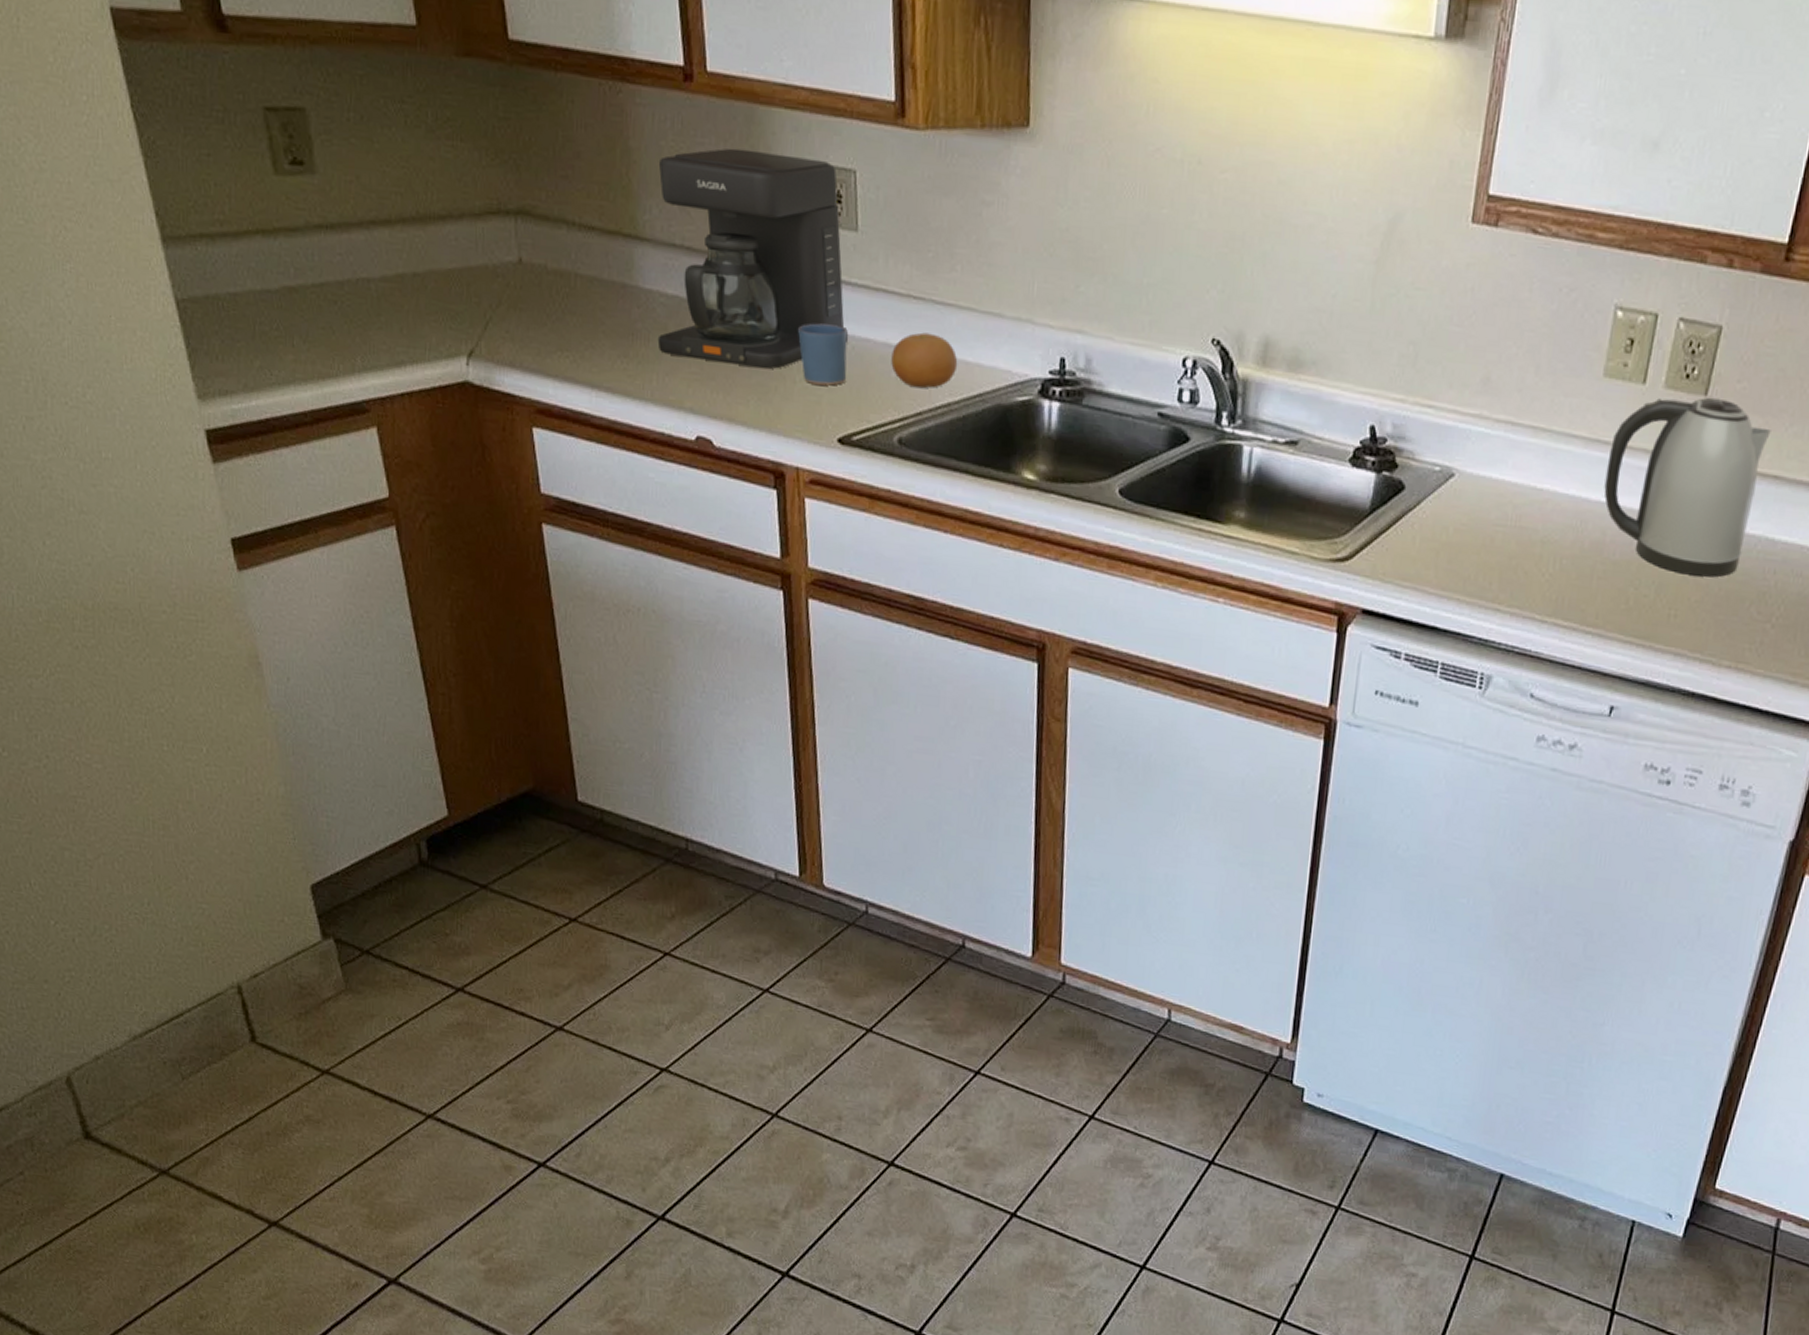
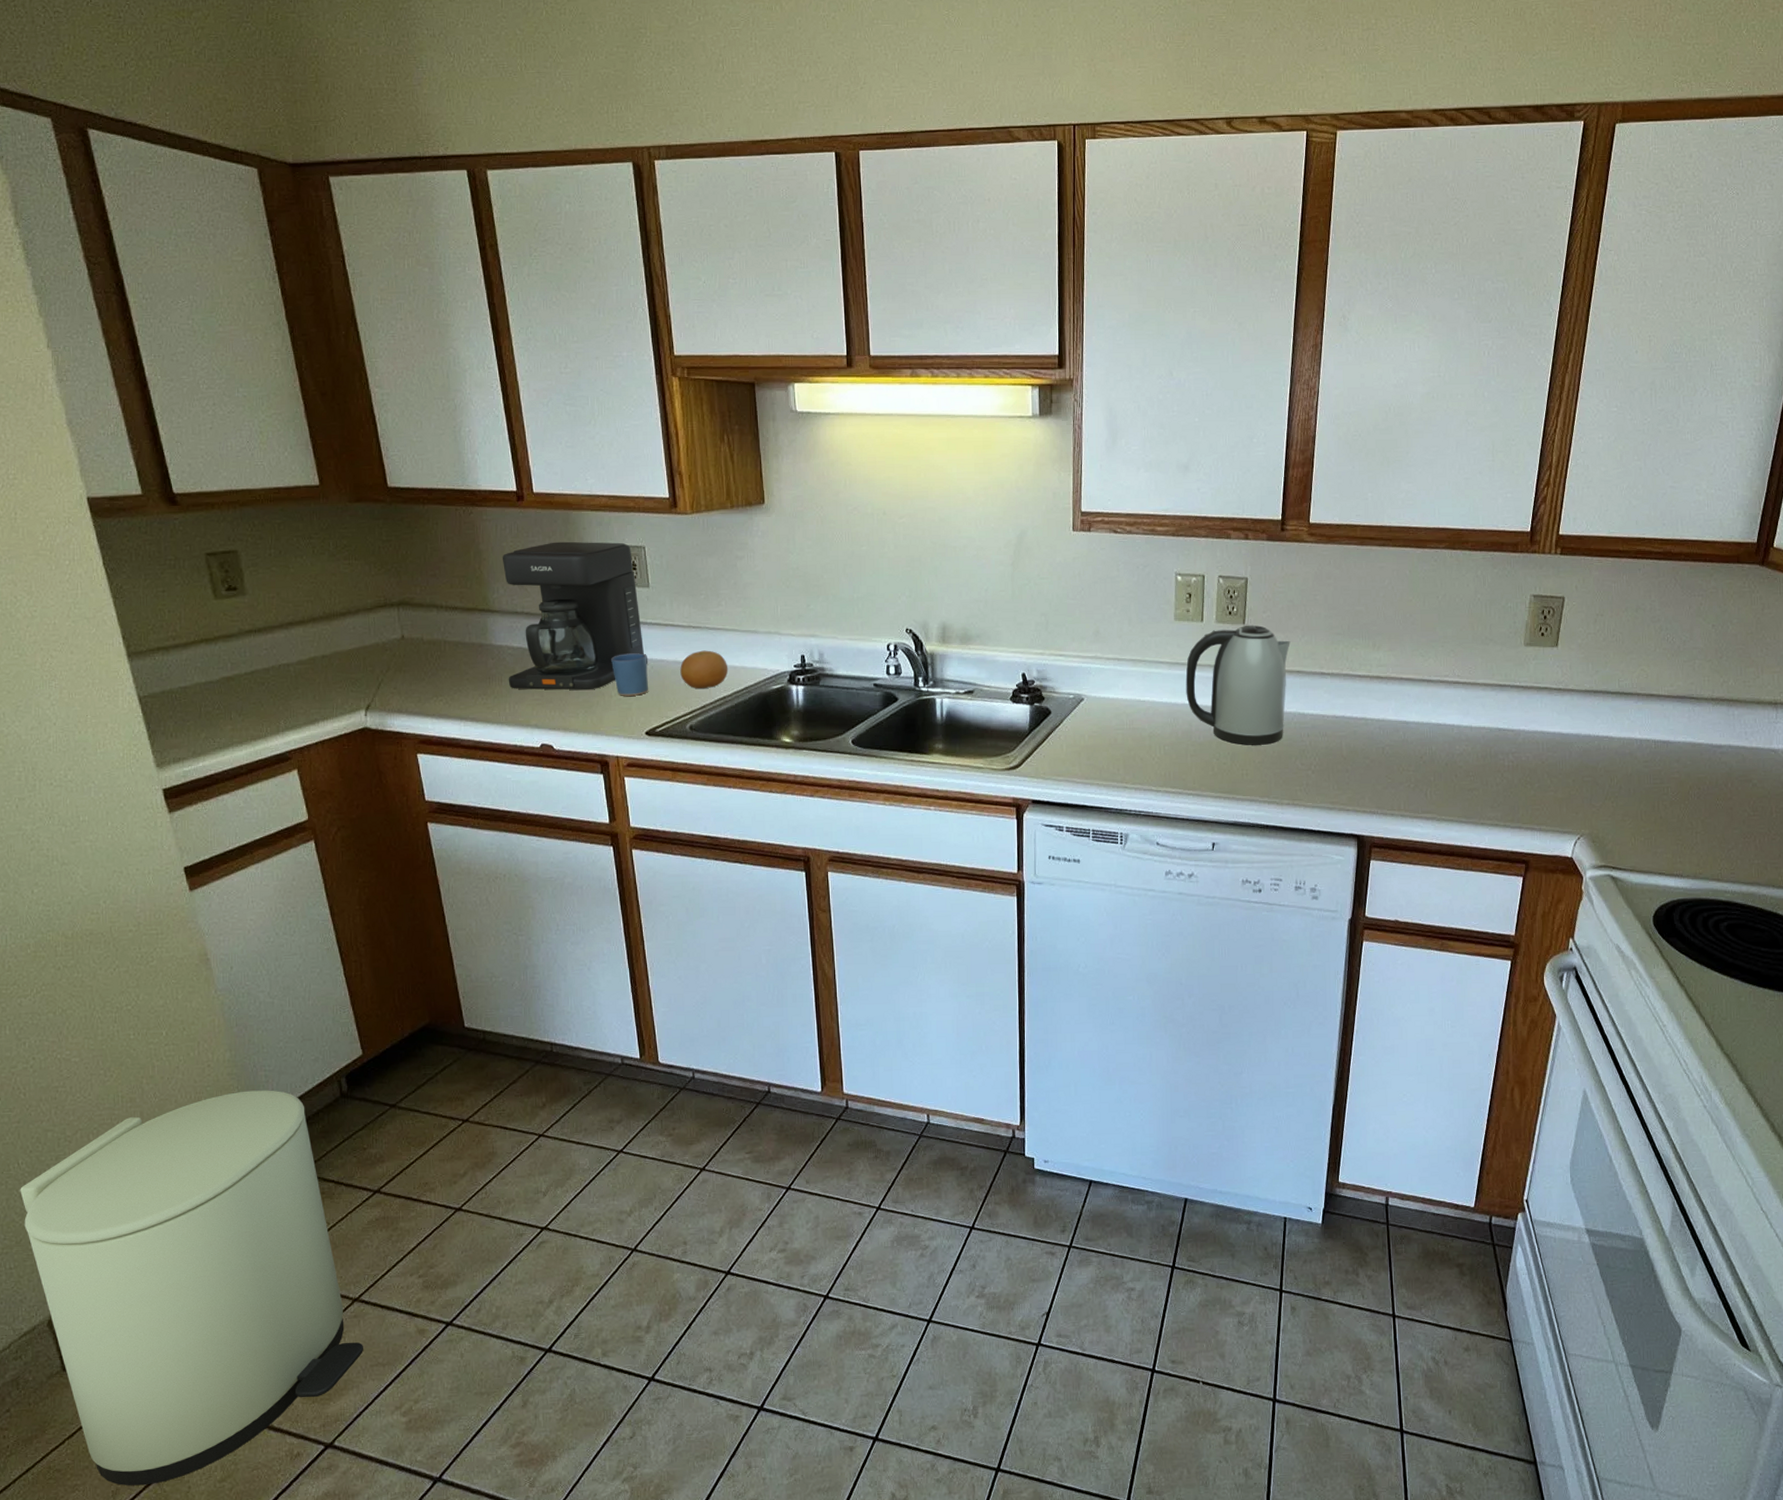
pedal bin: none [33,837,437,1288] -> present [20,1090,363,1486]

